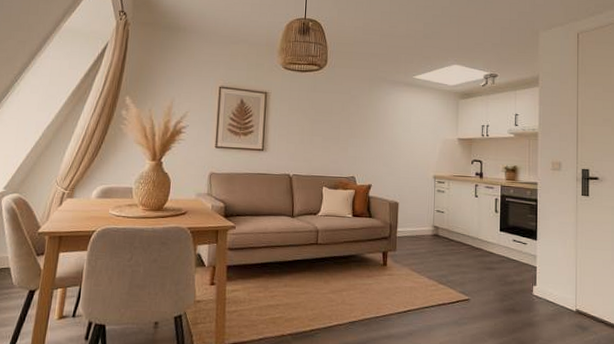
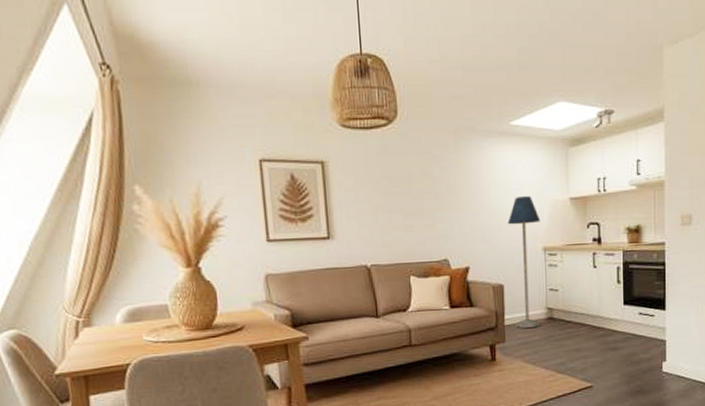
floor lamp: none [405,133,433,242] -> present [507,196,541,329]

